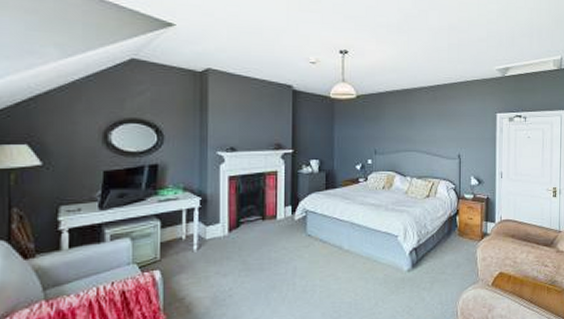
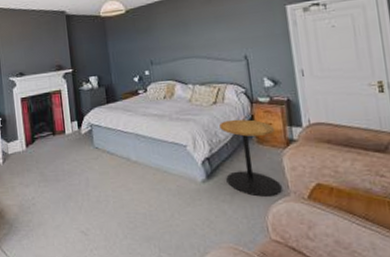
side table: none [429,213,474,284] -> present [219,119,283,197]

